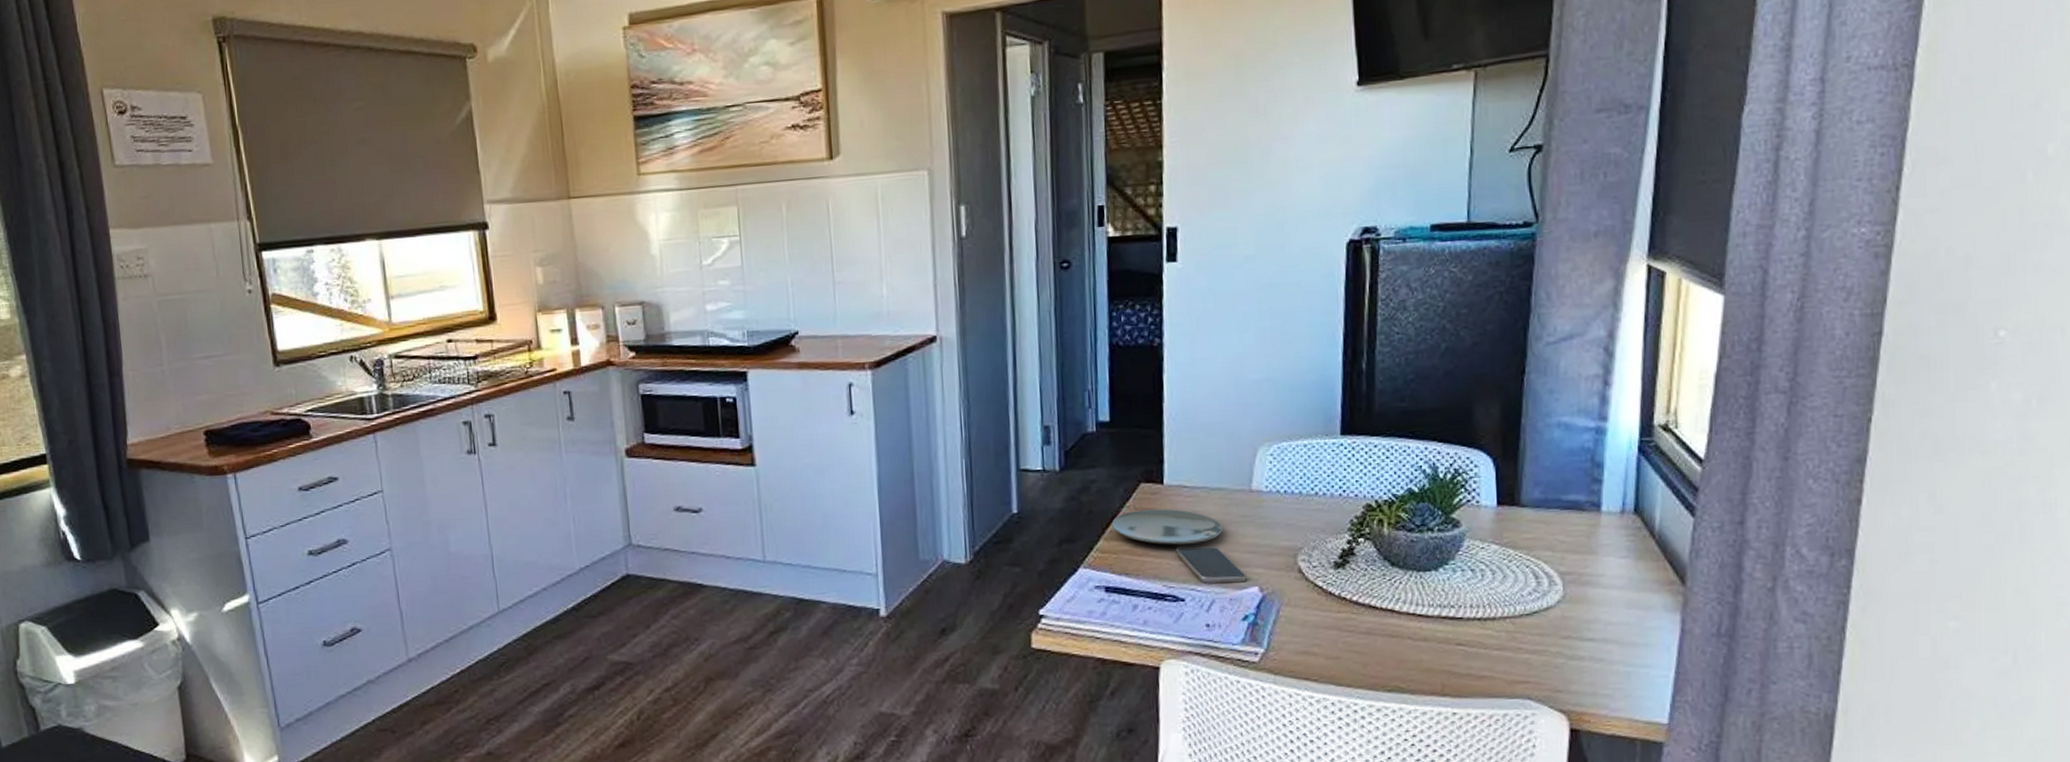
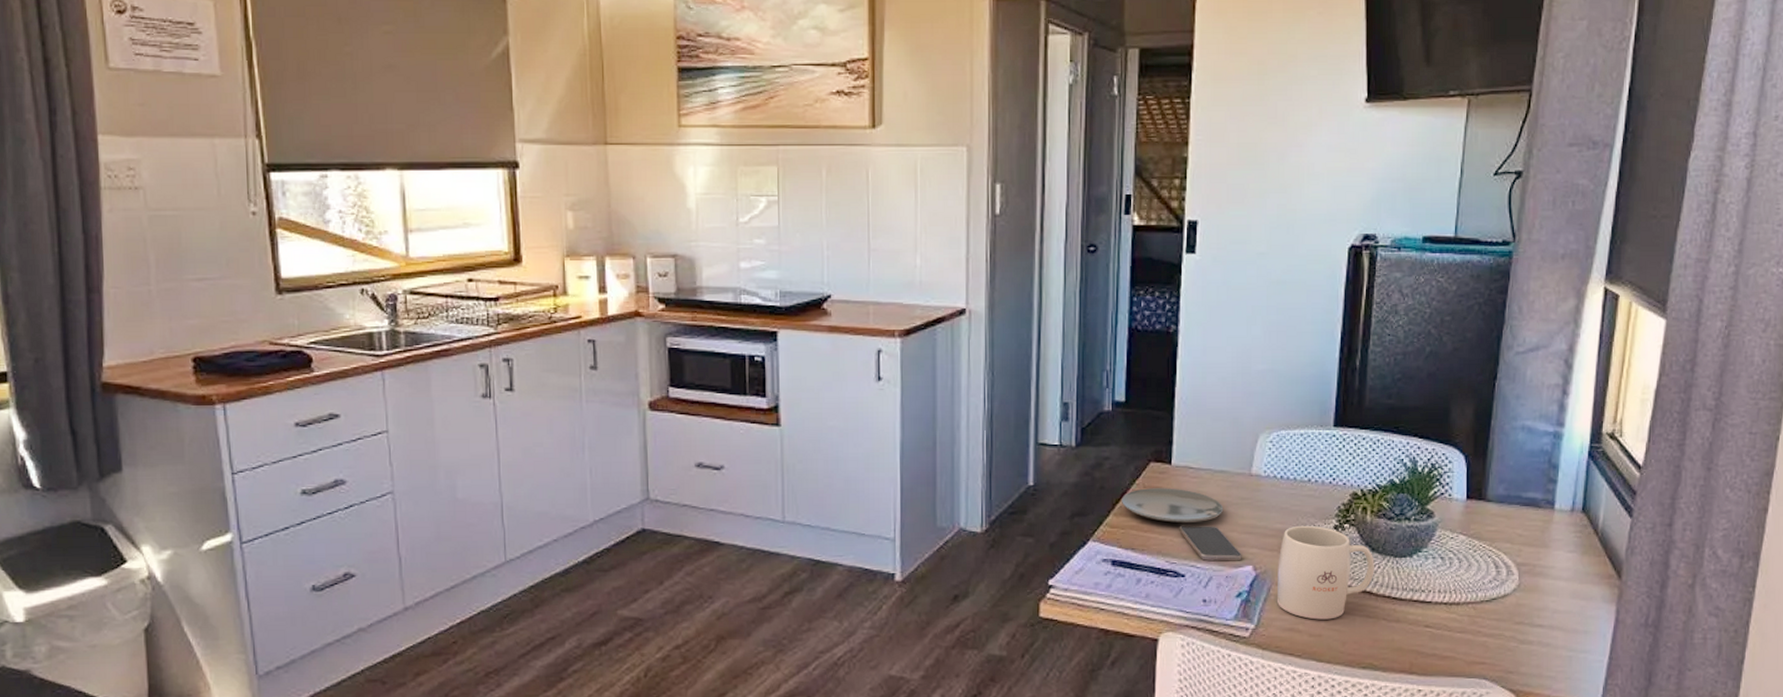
mug: none [1286,541,1396,642] -> present [1276,525,1374,620]

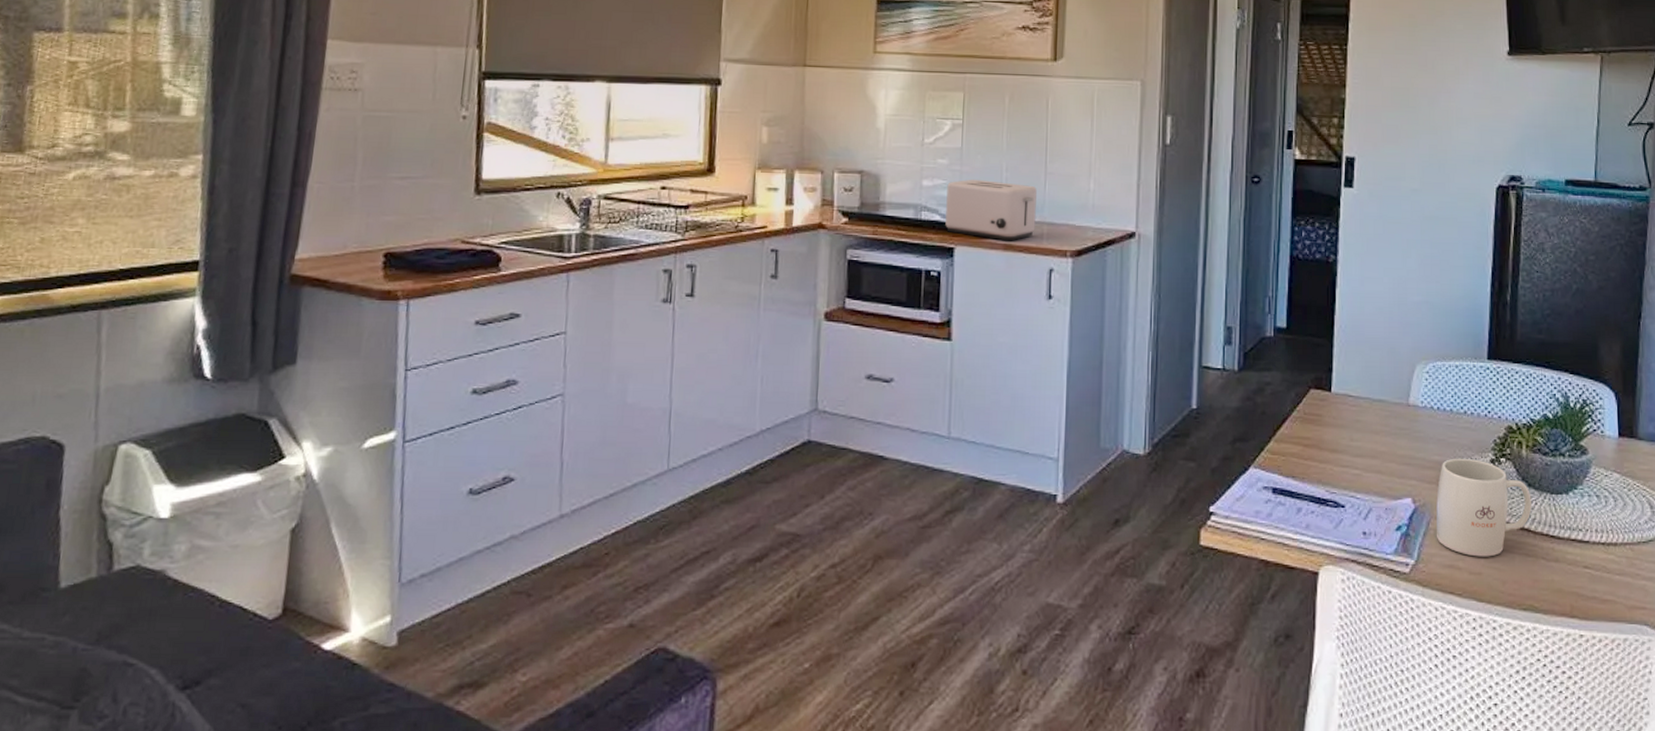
toaster: none [766,259,861,323] -> present [945,179,1037,241]
plate: present [1122,488,1224,523] -> none [1283,415,1382,451]
mobile phone: present [1179,525,1242,561] -> none [1339,454,1401,493]

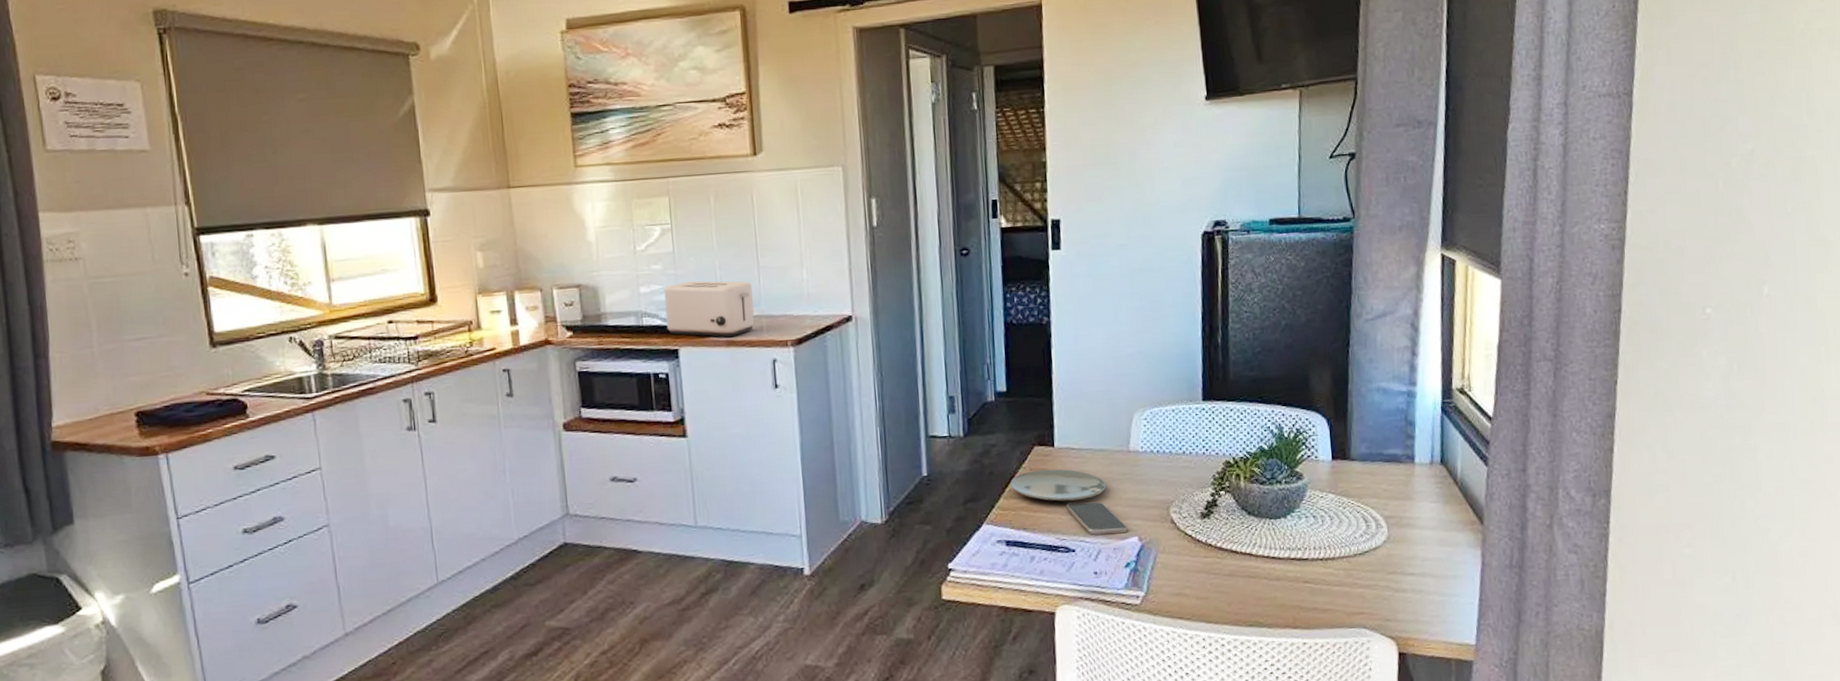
plate: none [1283,415,1382,451] -> present [1010,469,1107,502]
mobile phone: none [1339,454,1401,493] -> present [1066,502,1128,535]
mug: present [1436,458,1532,557] -> none [1161,494,1252,584]

